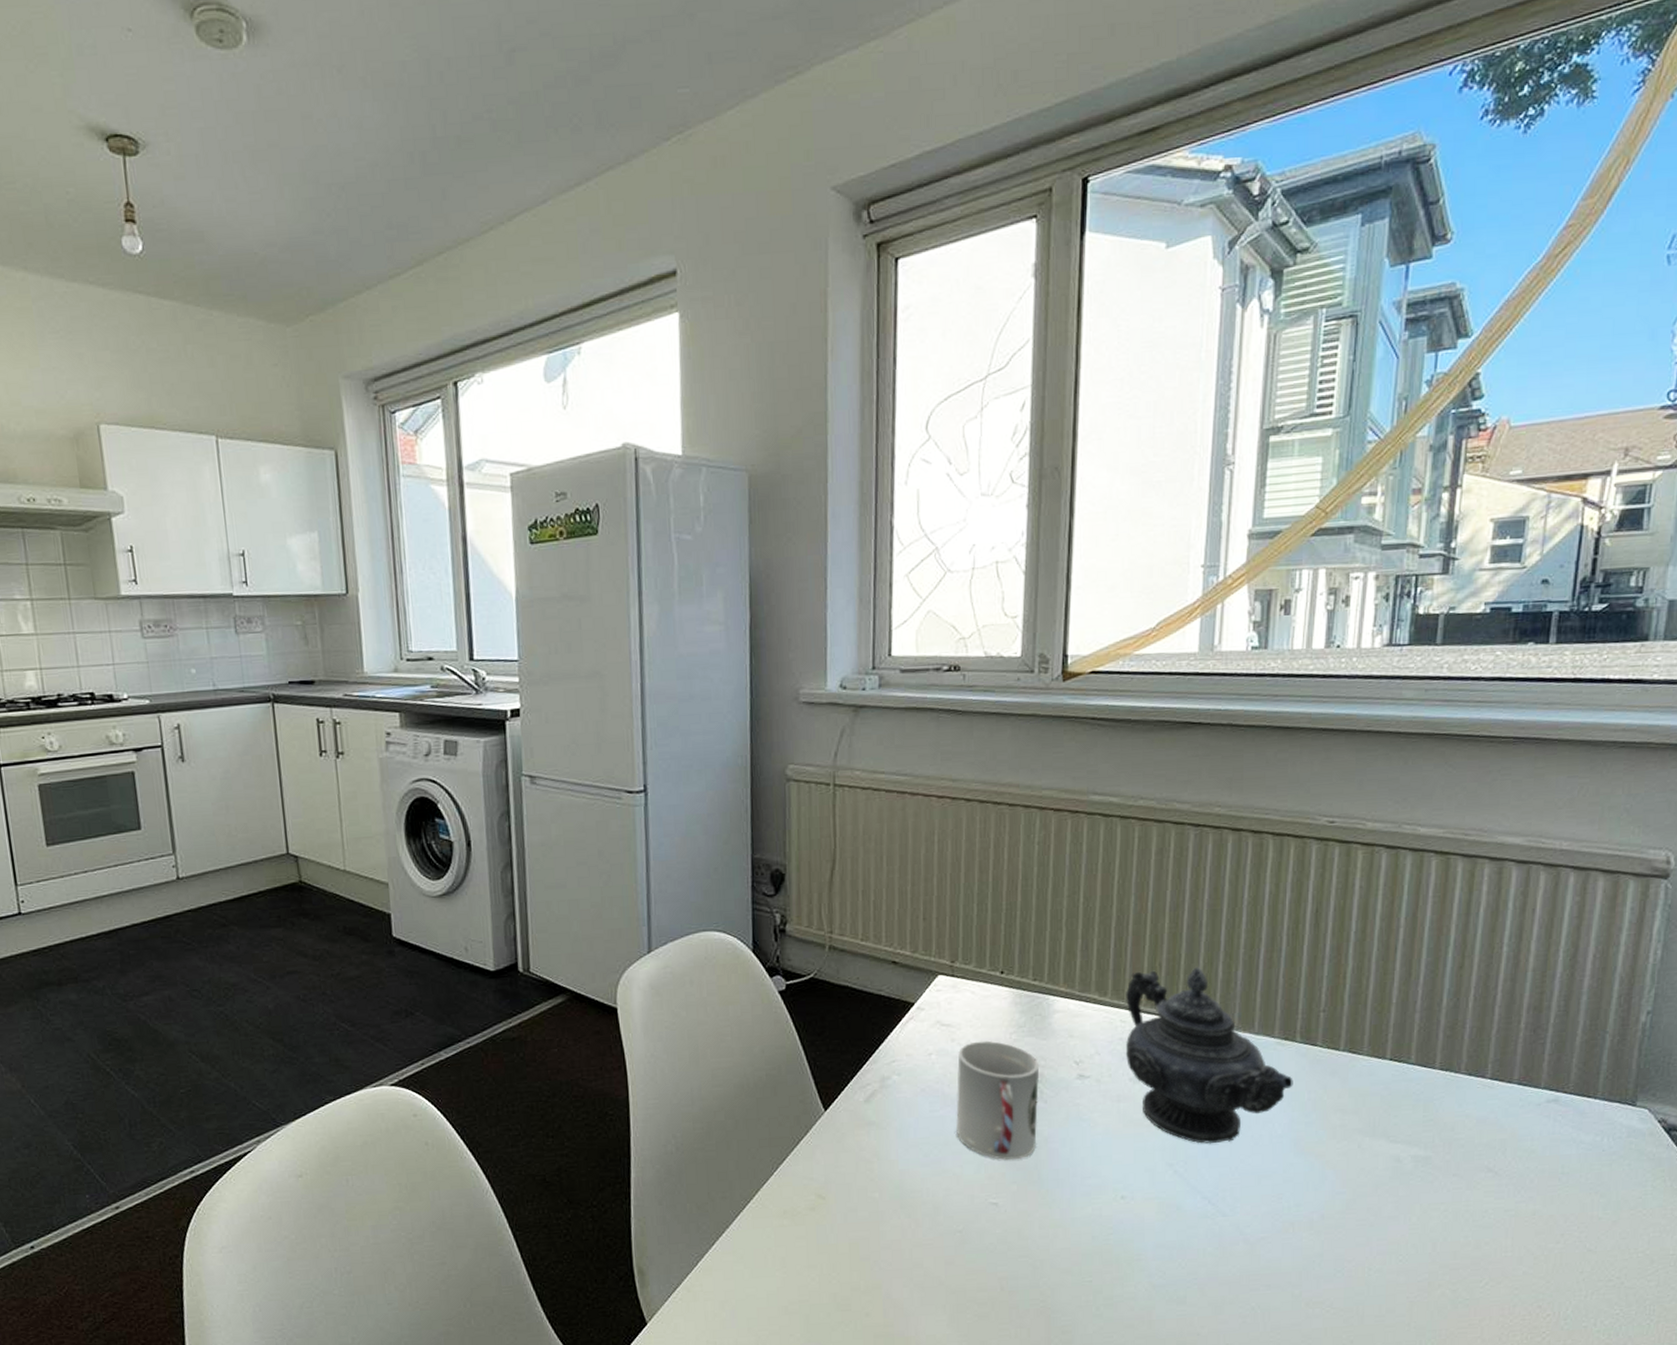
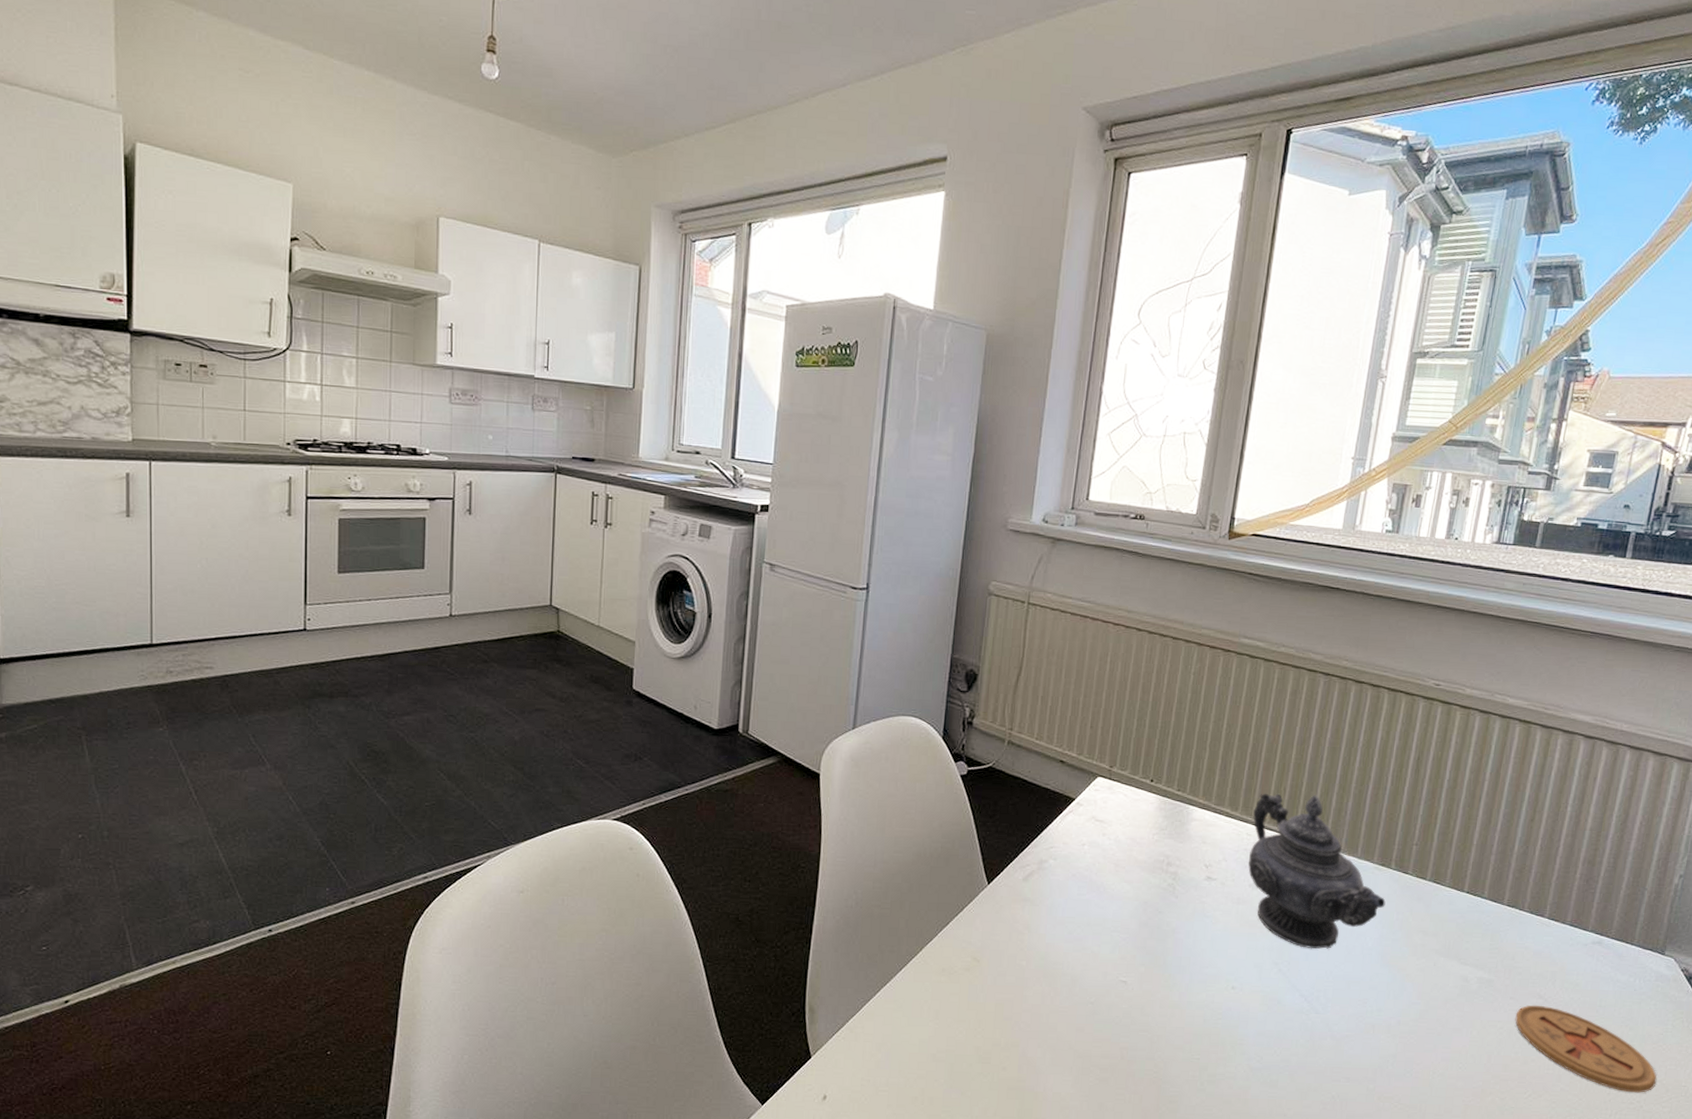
cup: present [956,1040,1040,1160] -> none [1098,838,1175,945]
coaster: none [1461,1179,1639,1269] -> present [1515,1005,1657,1093]

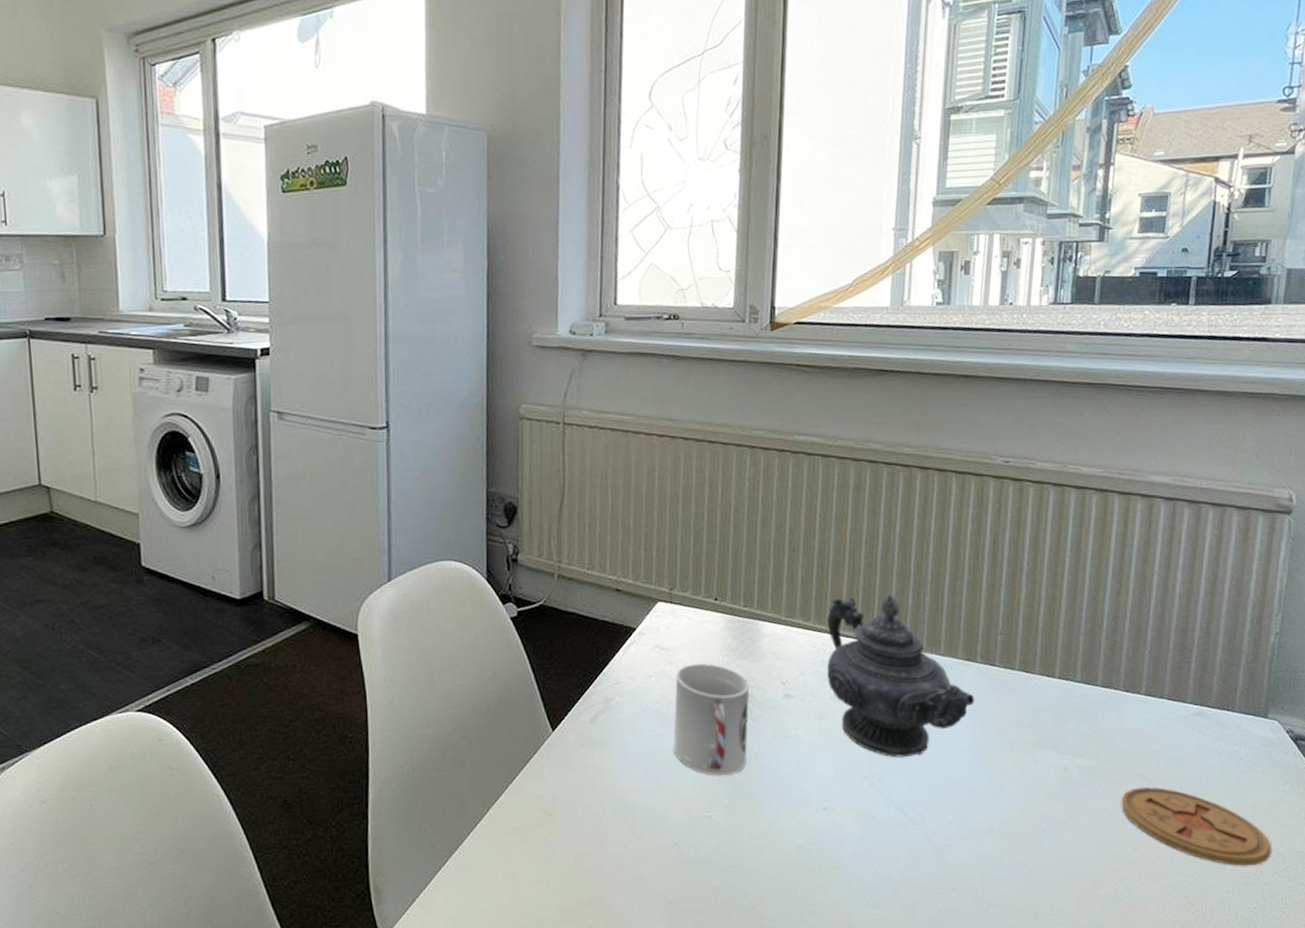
cup: none [1098,838,1175,945] -> present [674,663,750,775]

